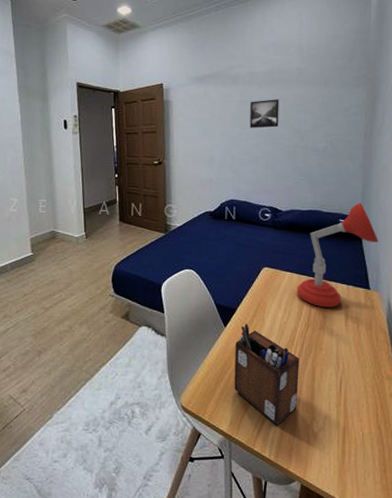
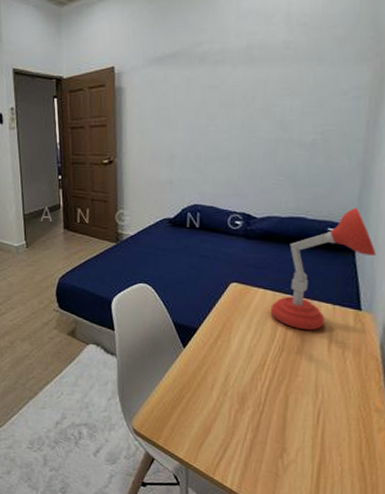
desk organizer: present [234,323,300,426] -> none [193,344,271,455]
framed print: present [250,99,279,128] -> none [220,82,258,119]

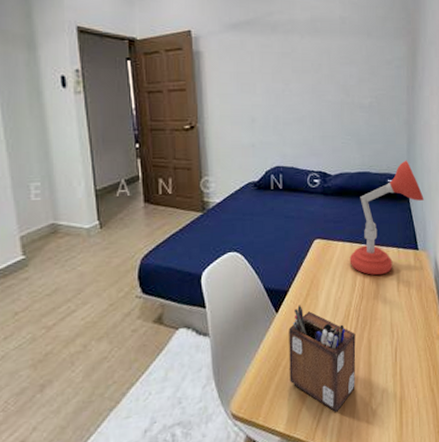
desk organizer: none [193,344,271,455] -> present [289,305,356,412]

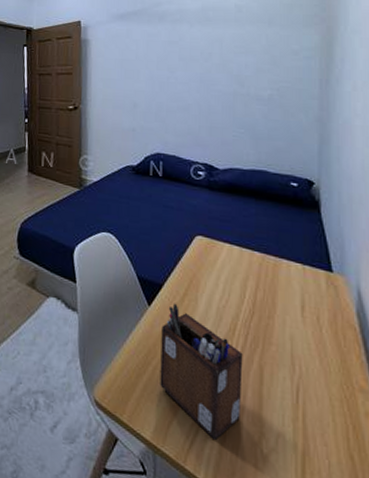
desk lamp: present [349,160,424,275] -> none [238,163,342,292]

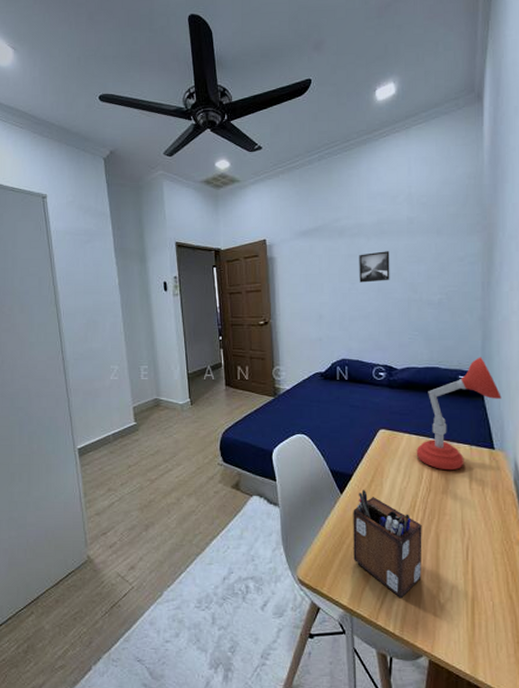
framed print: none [179,39,214,72] -> present [359,251,390,283]
desk lamp: none [238,163,342,292] -> present [416,357,502,471]

